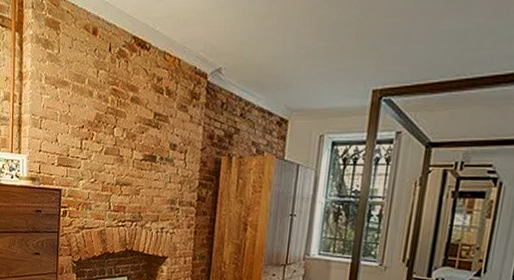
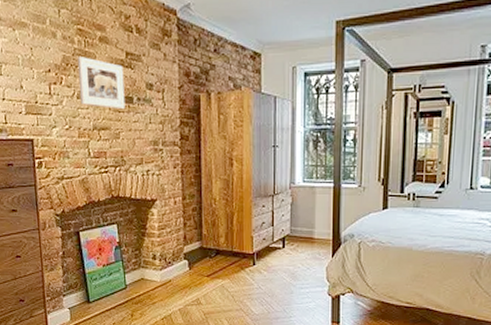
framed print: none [107,114,151,168] -> present [77,55,125,110]

